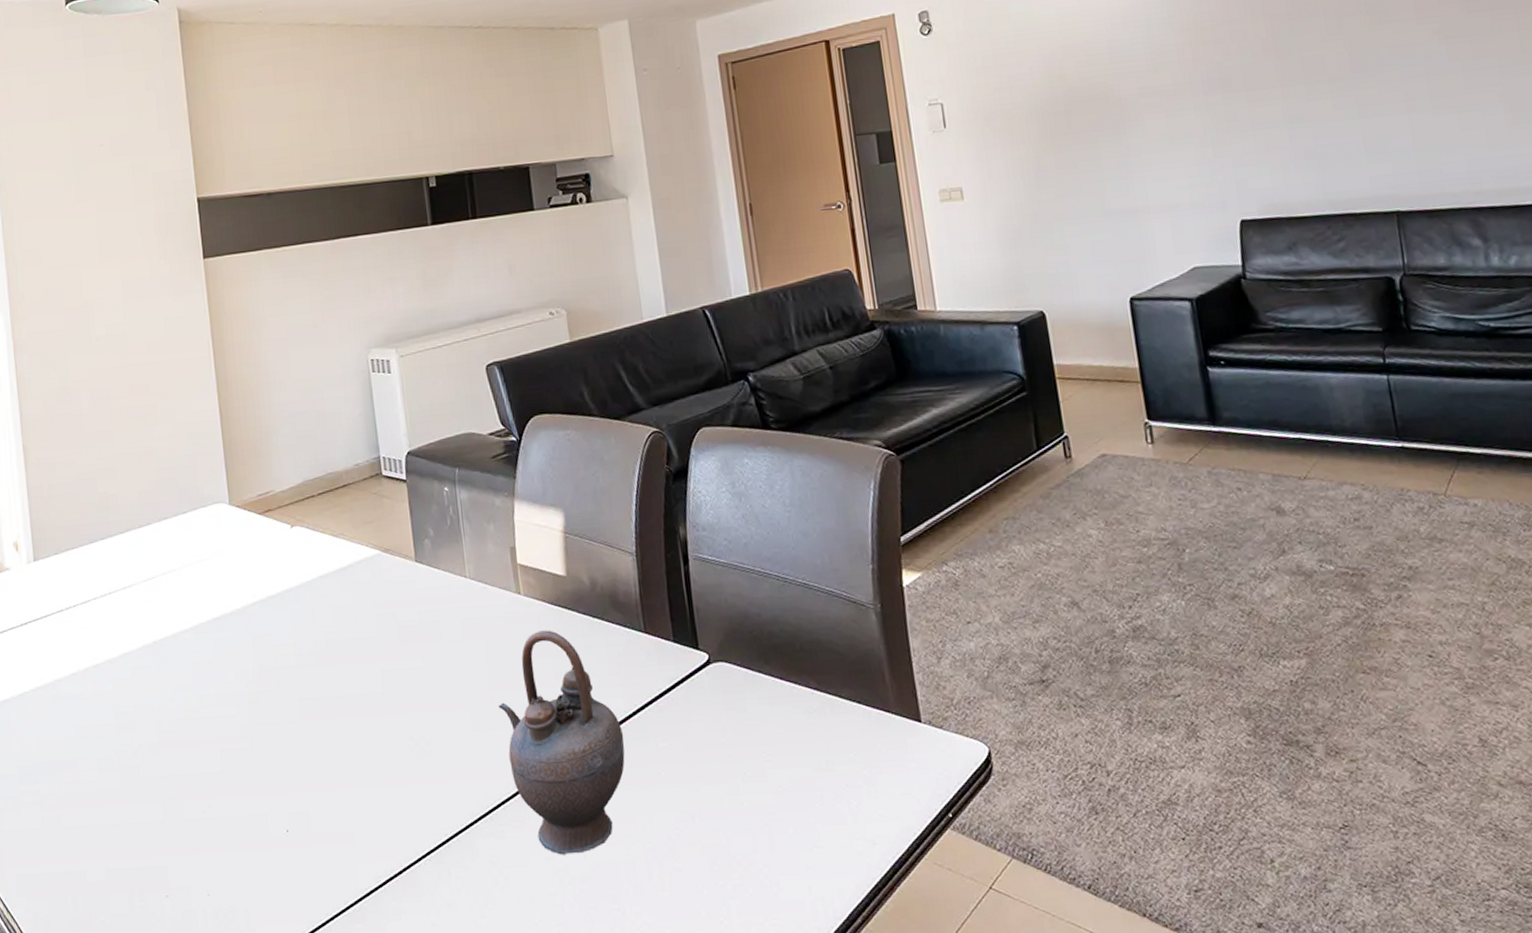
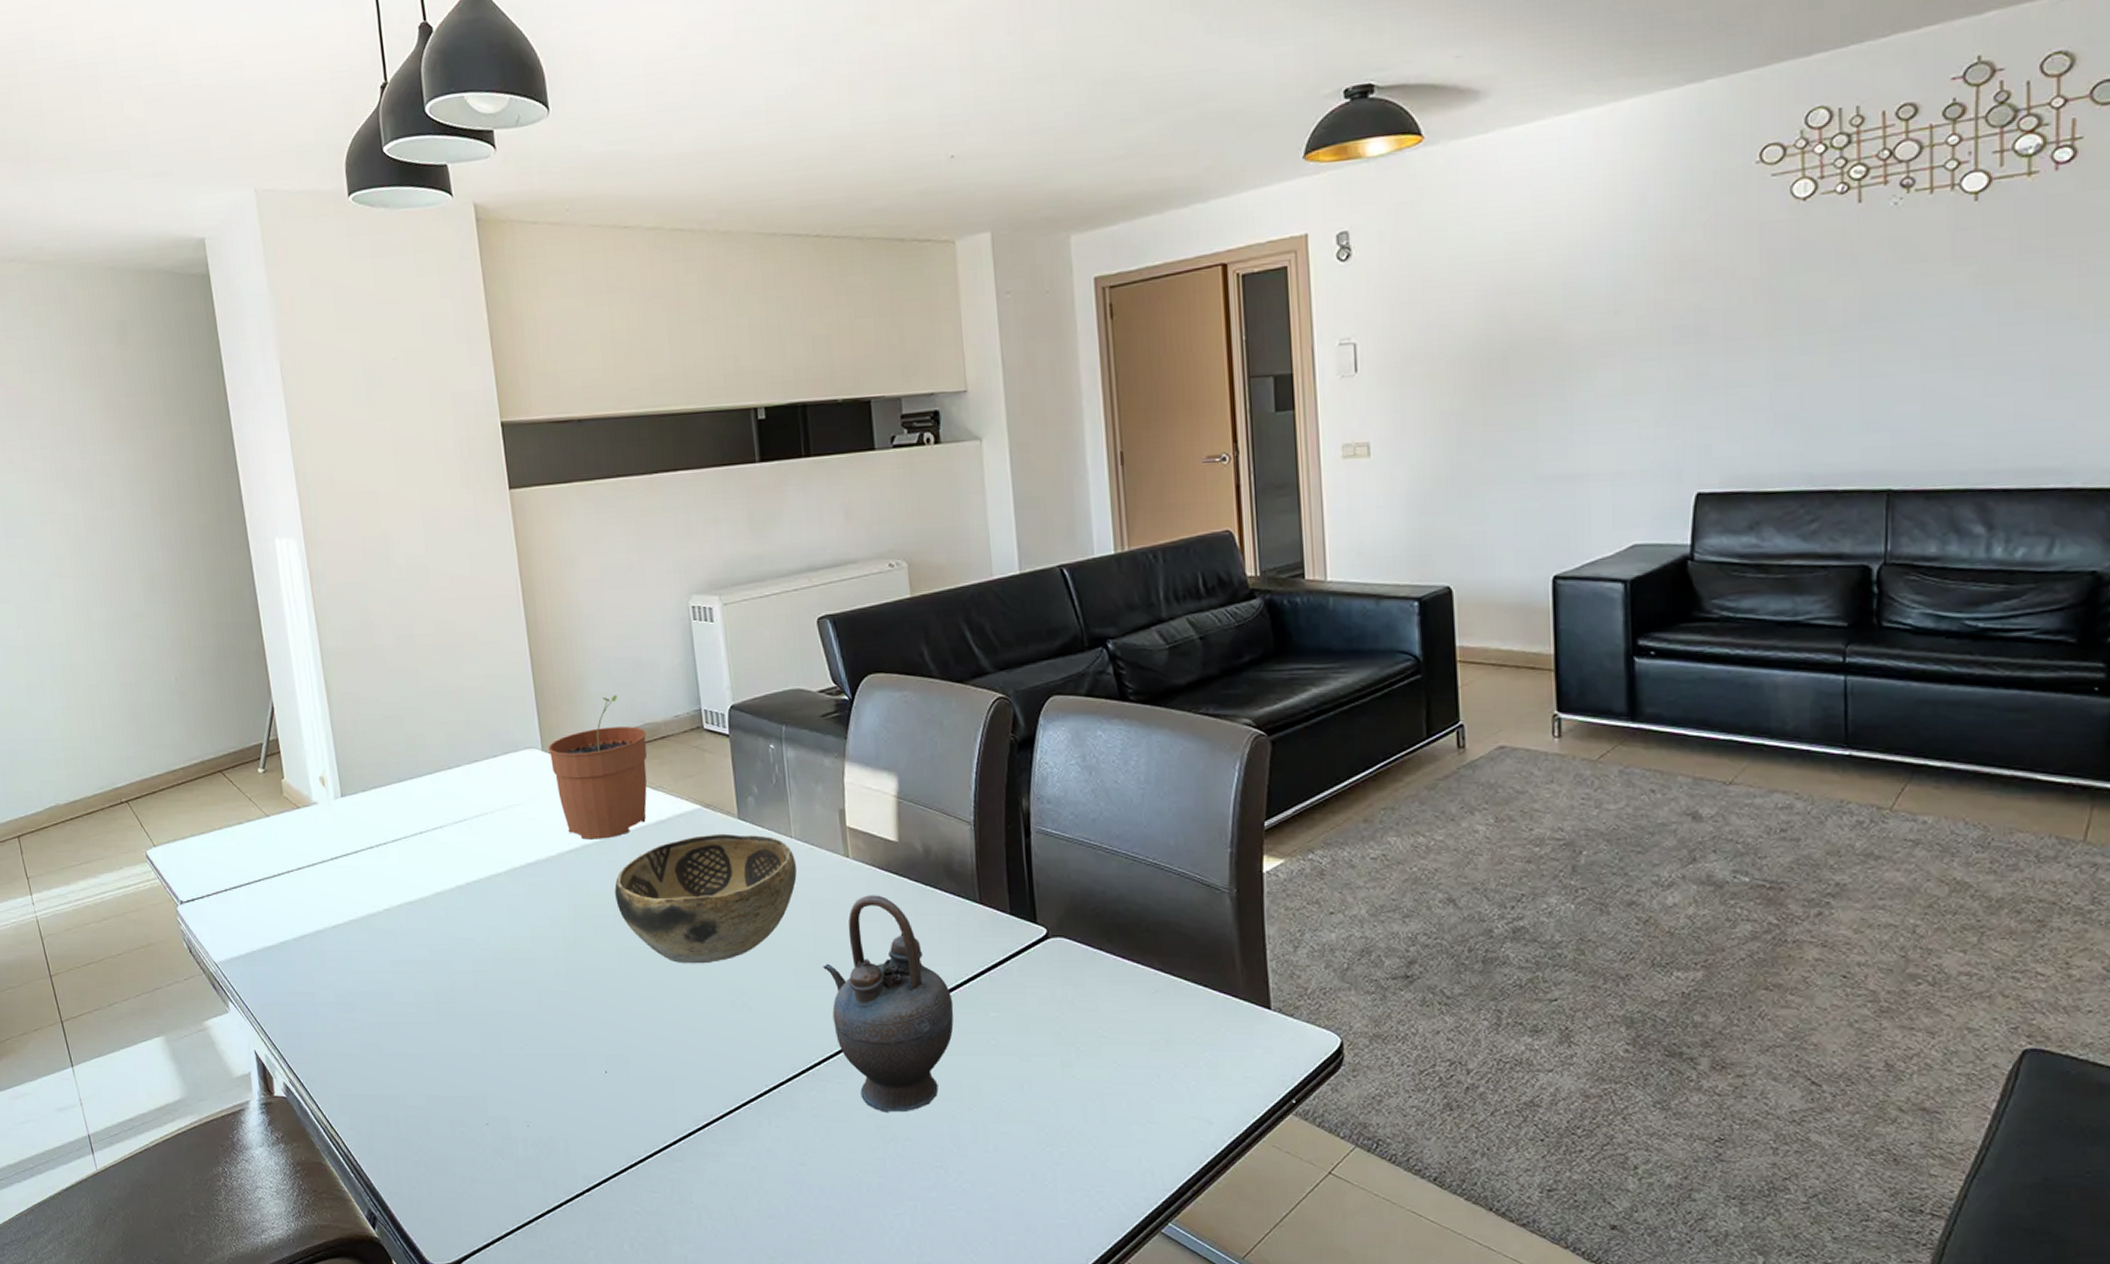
plant pot: none [235,446,329,591] -> present [548,694,647,840]
decorative bowl: none [297,577,472,712] -> present [614,833,797,964]

